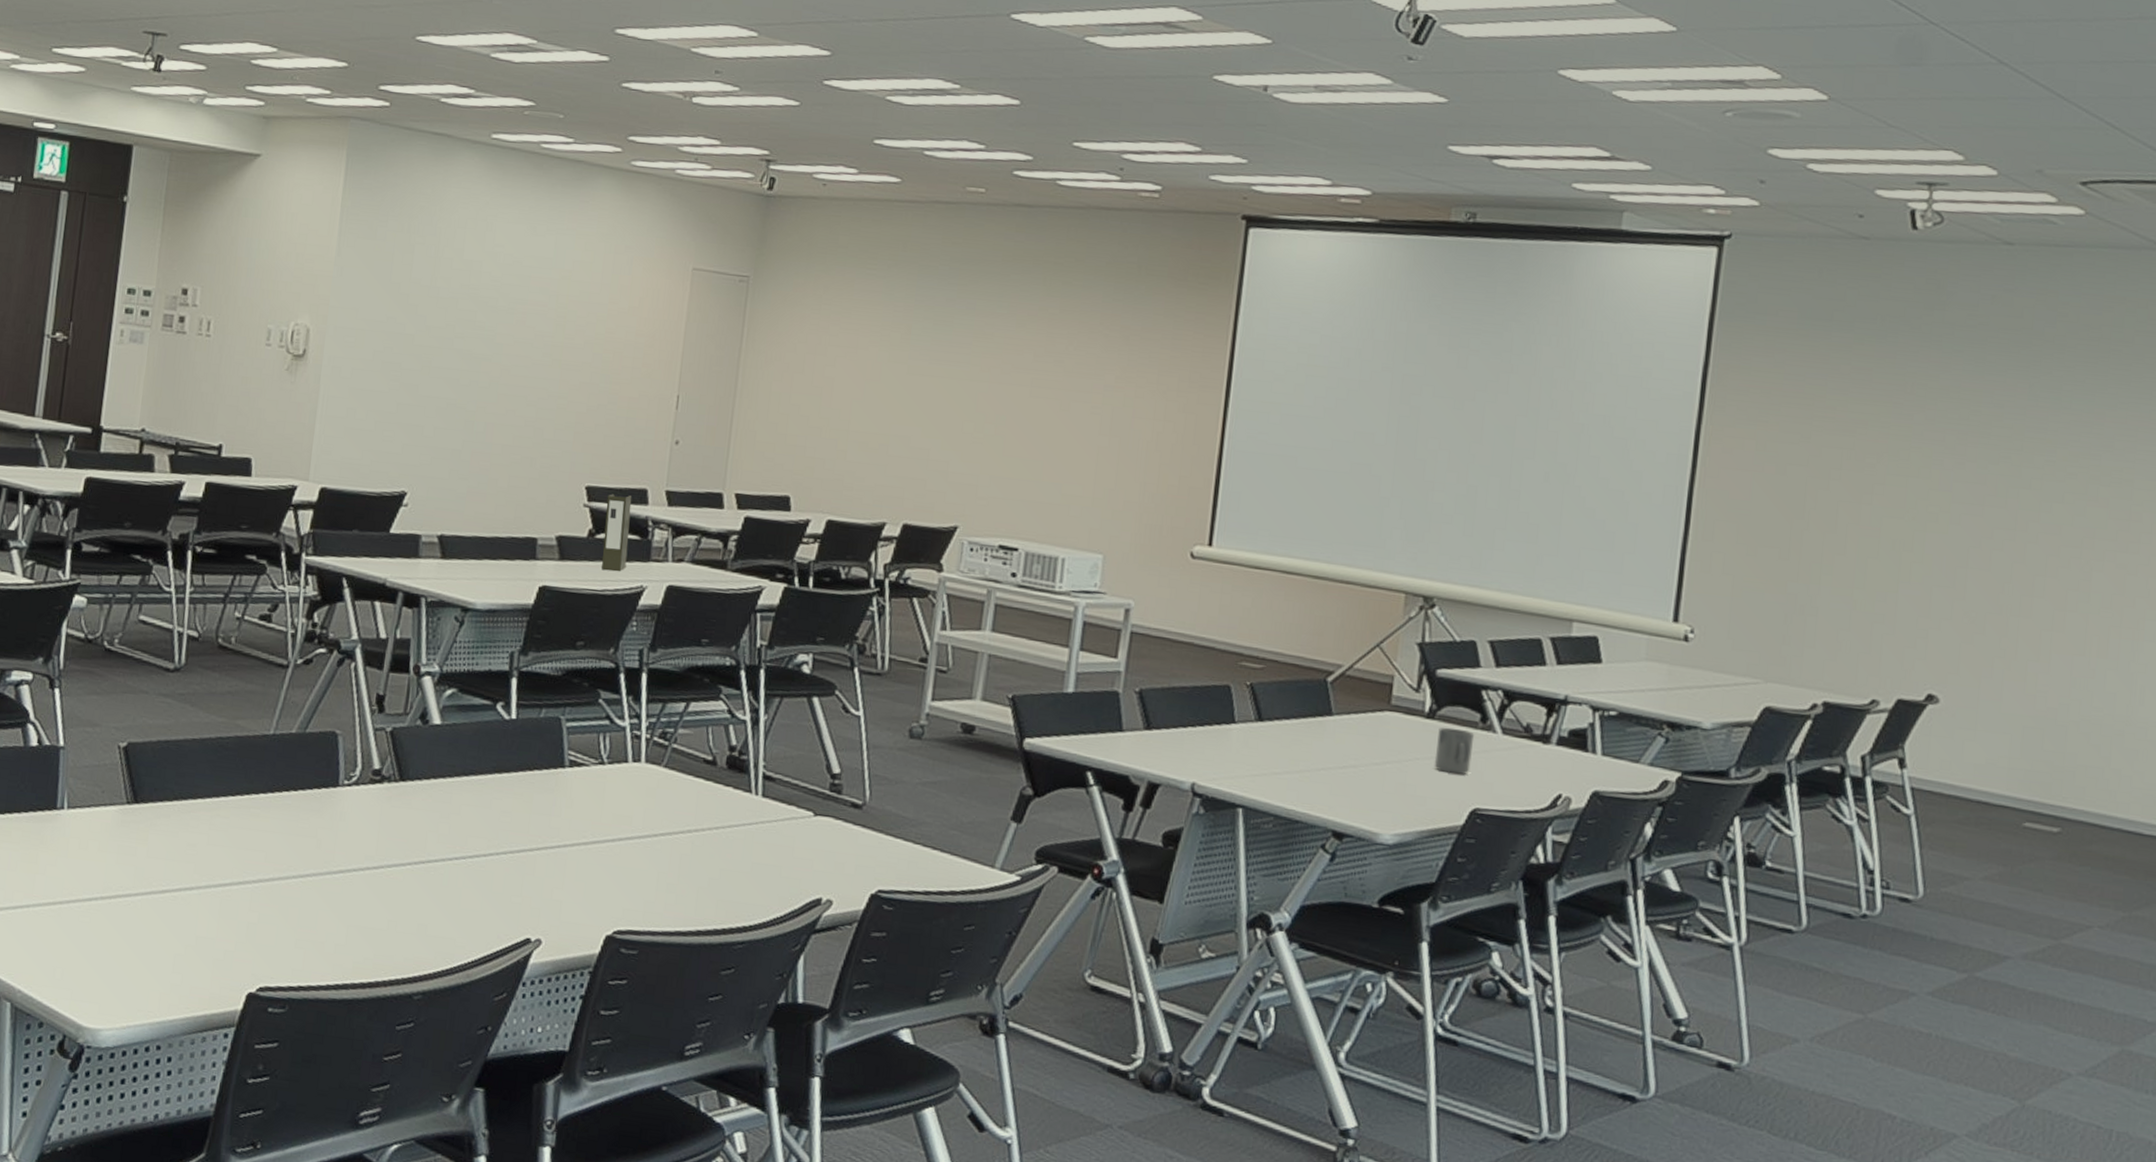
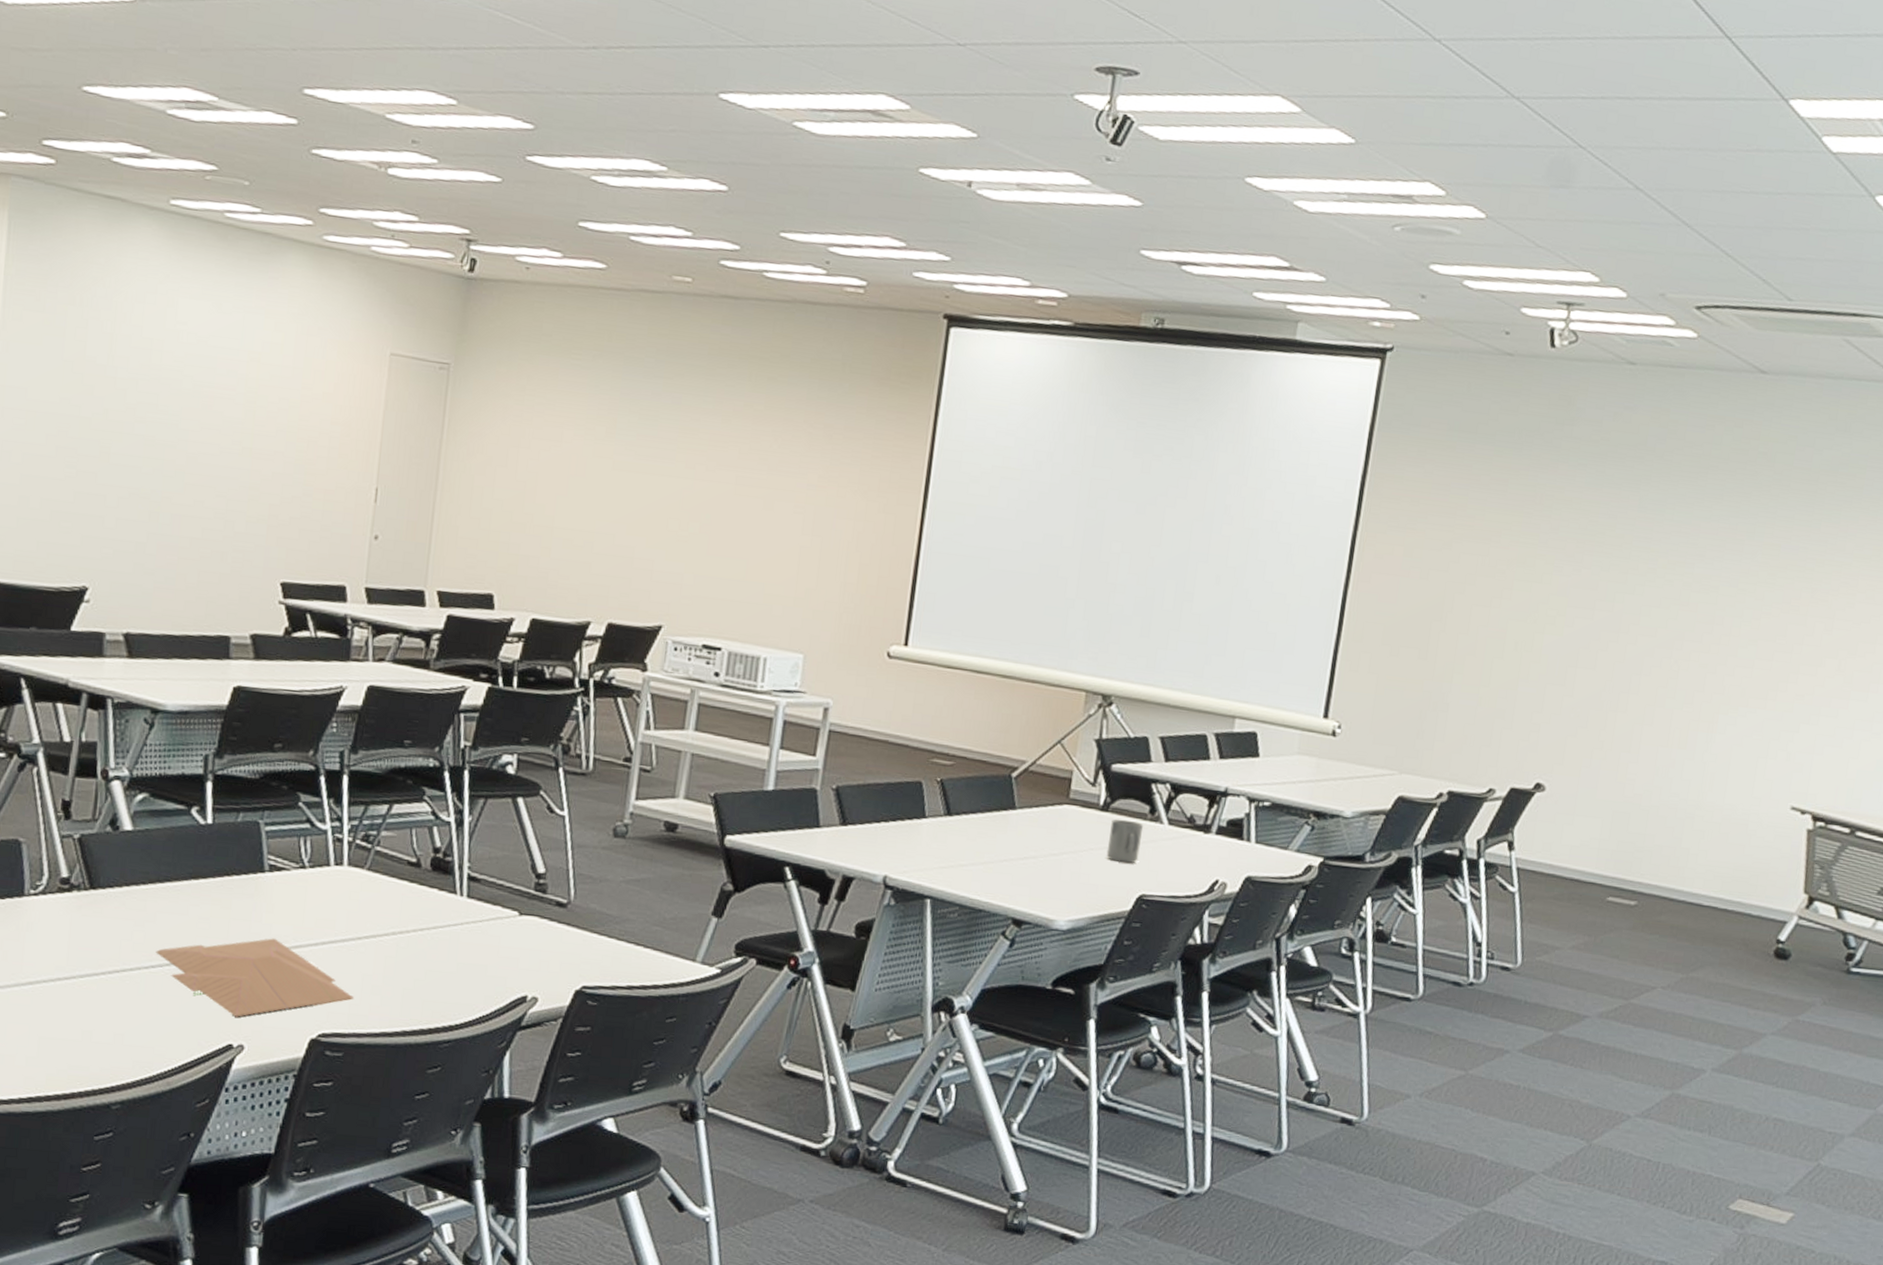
papers: none [459,833,649,911] -> present [156,938,354,1017]
binder: present [601,494,632,572] -> none [299,590,330,672]

